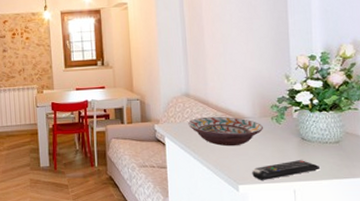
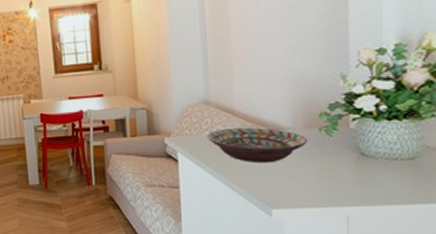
remote control: present [252,160,319,180] -> none [290,180,384,204]

